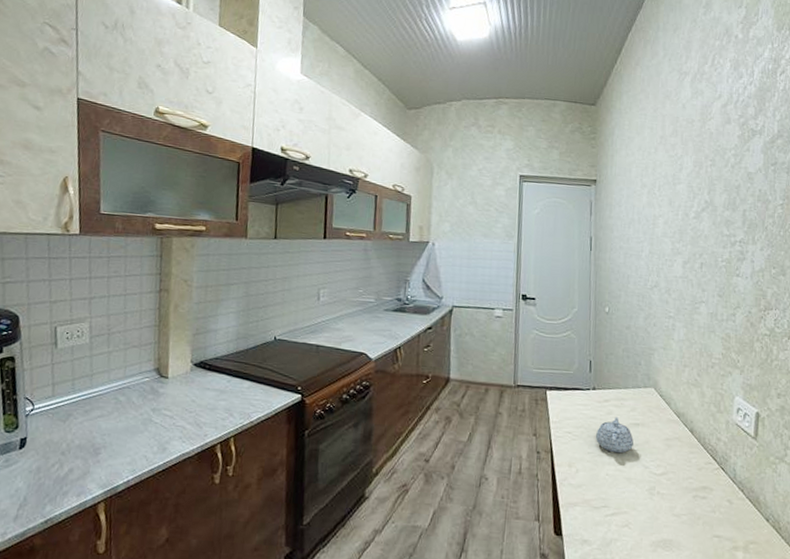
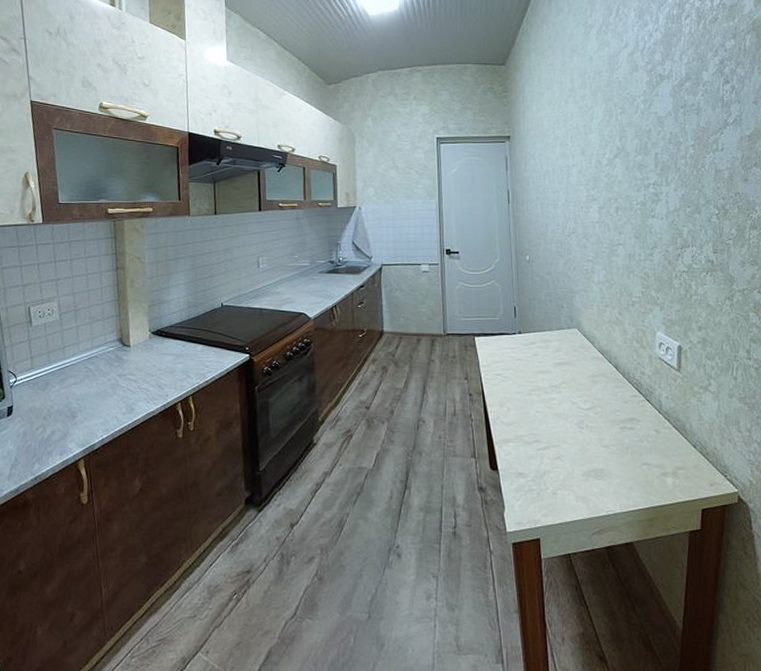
teapot: present [595,417,634,454] -> none [523,358,560,392]

